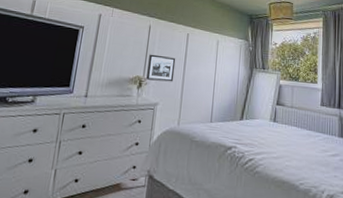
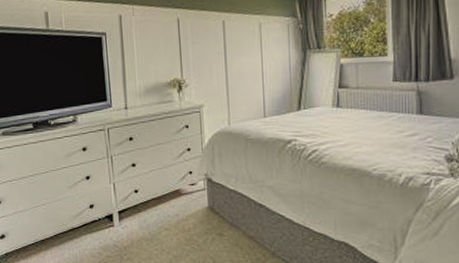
picture frame: present [146,54,176,82] -> none [184,51,216,81]

